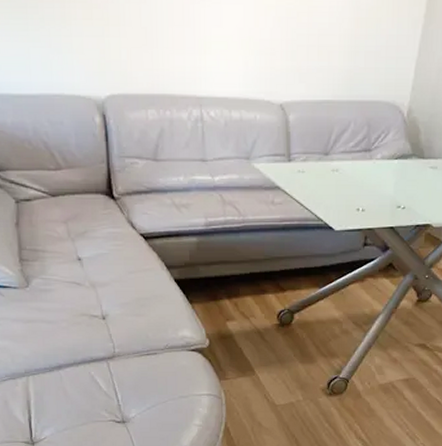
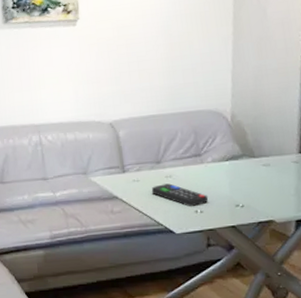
remote control: none [315,178,372,205] -> present [151,183,209,207]

